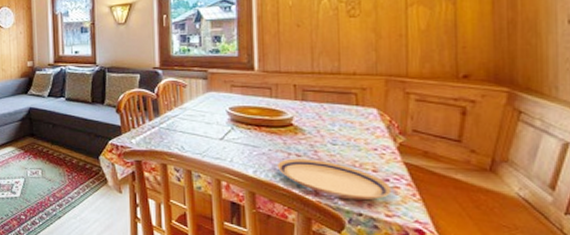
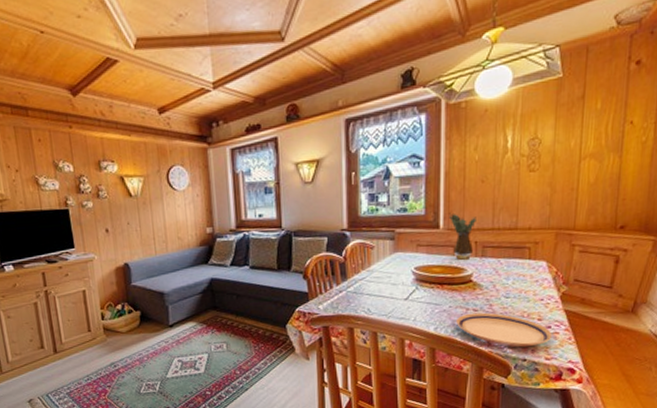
vase: none [264,55,294,104] -> present [449,213,476,261]

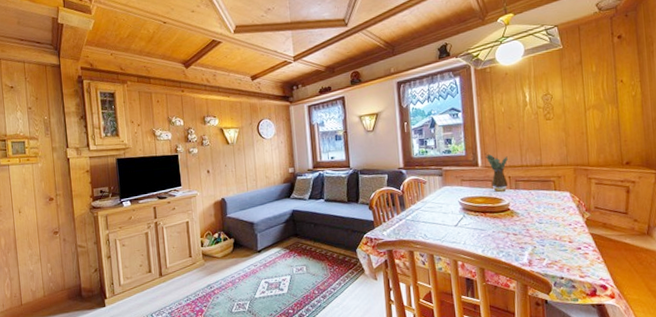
plate: present [457,312,552,348] -> none [500,236,583,267]

